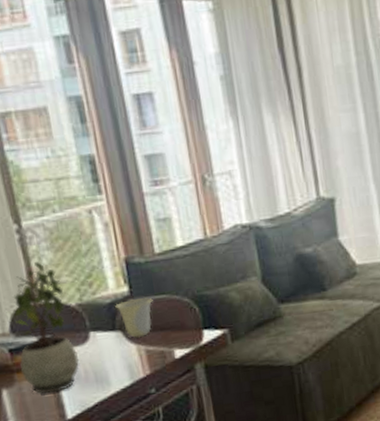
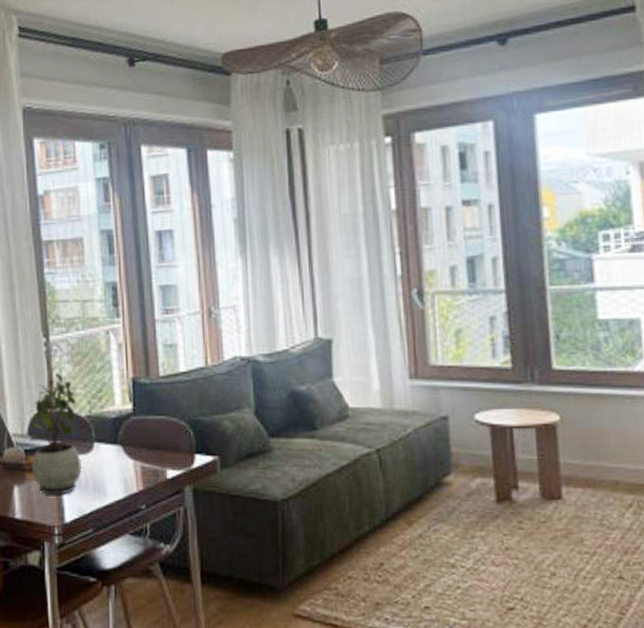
cup: present [115,297,153,338] -> none [119,416,153,453]

